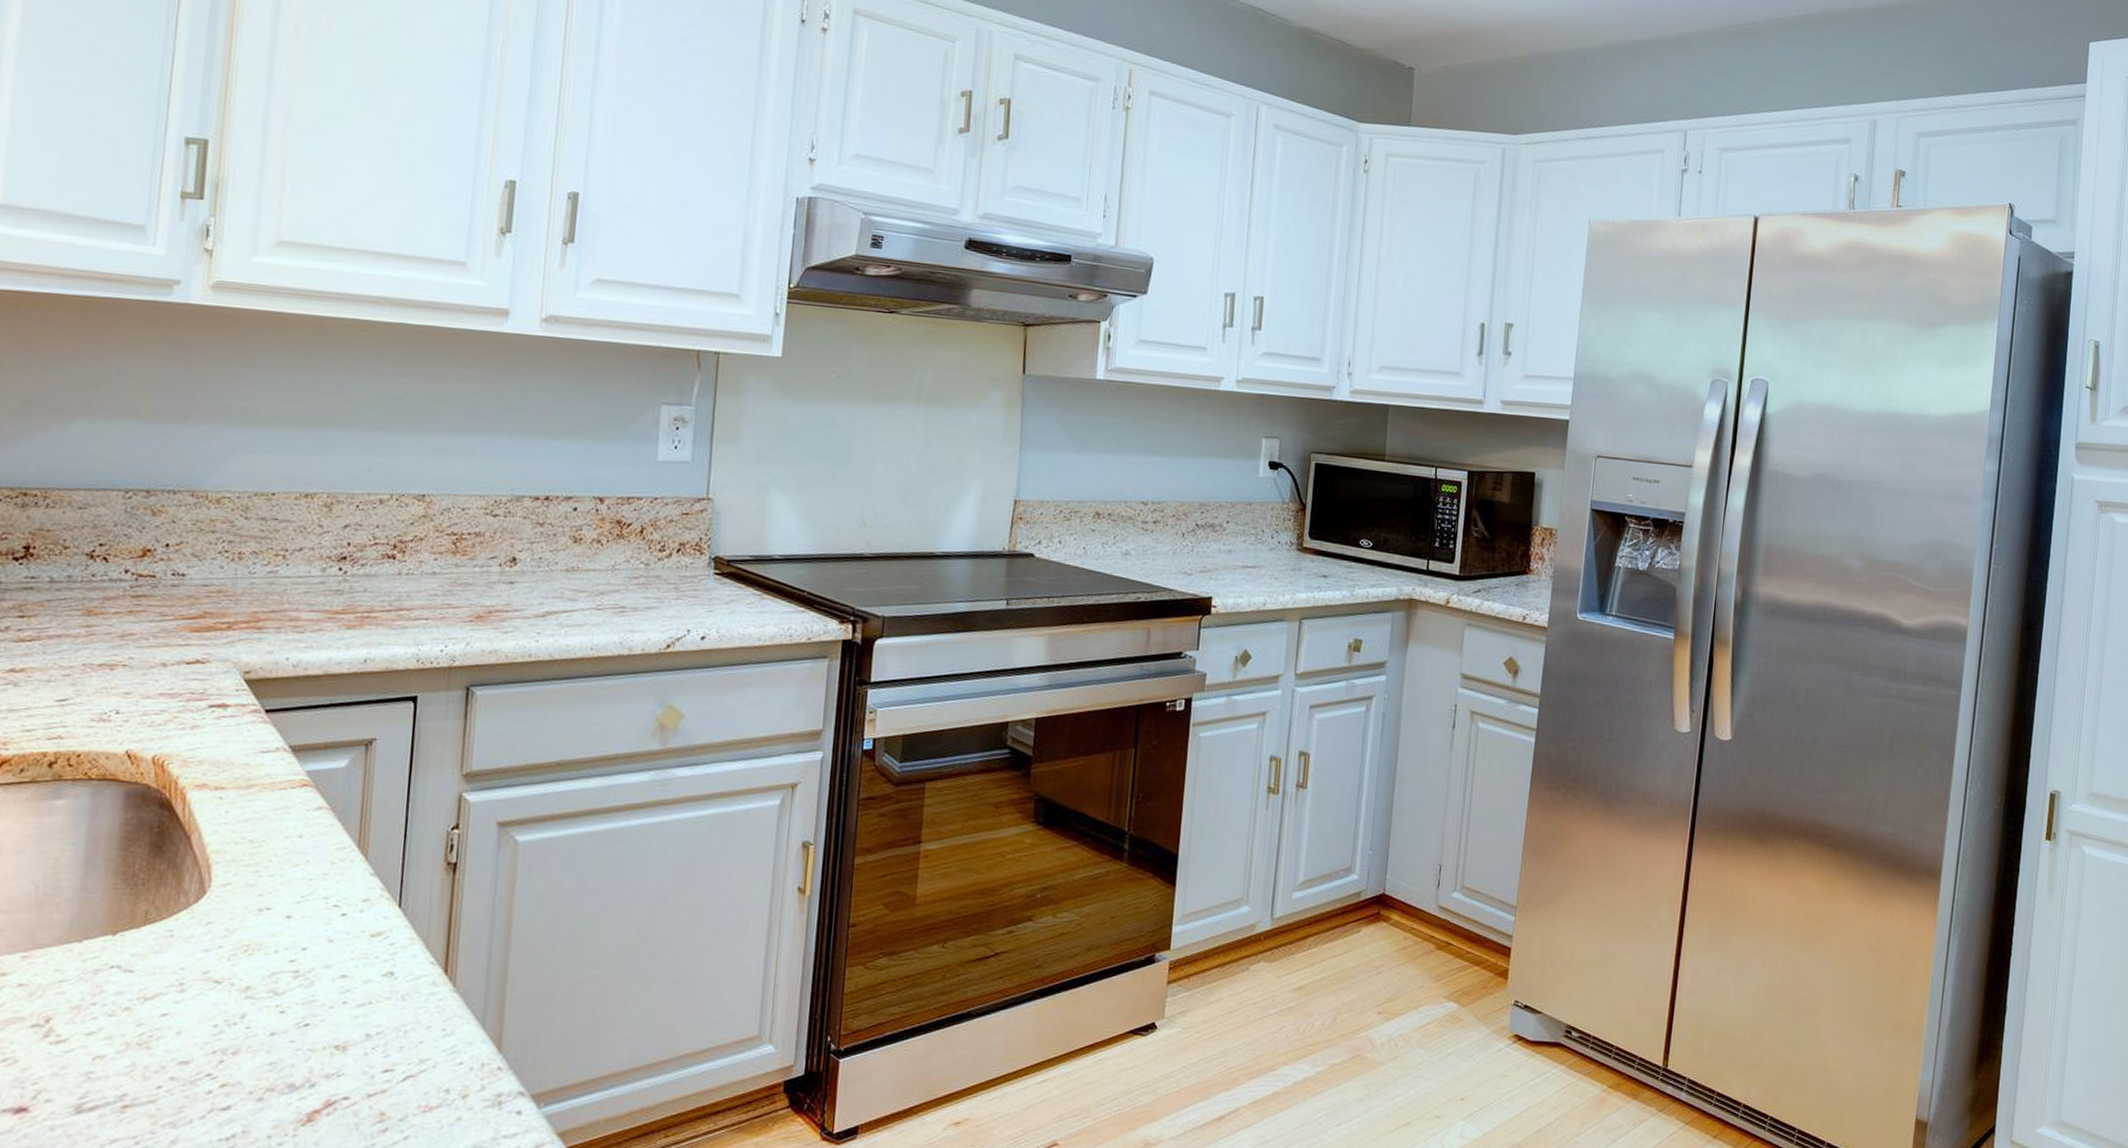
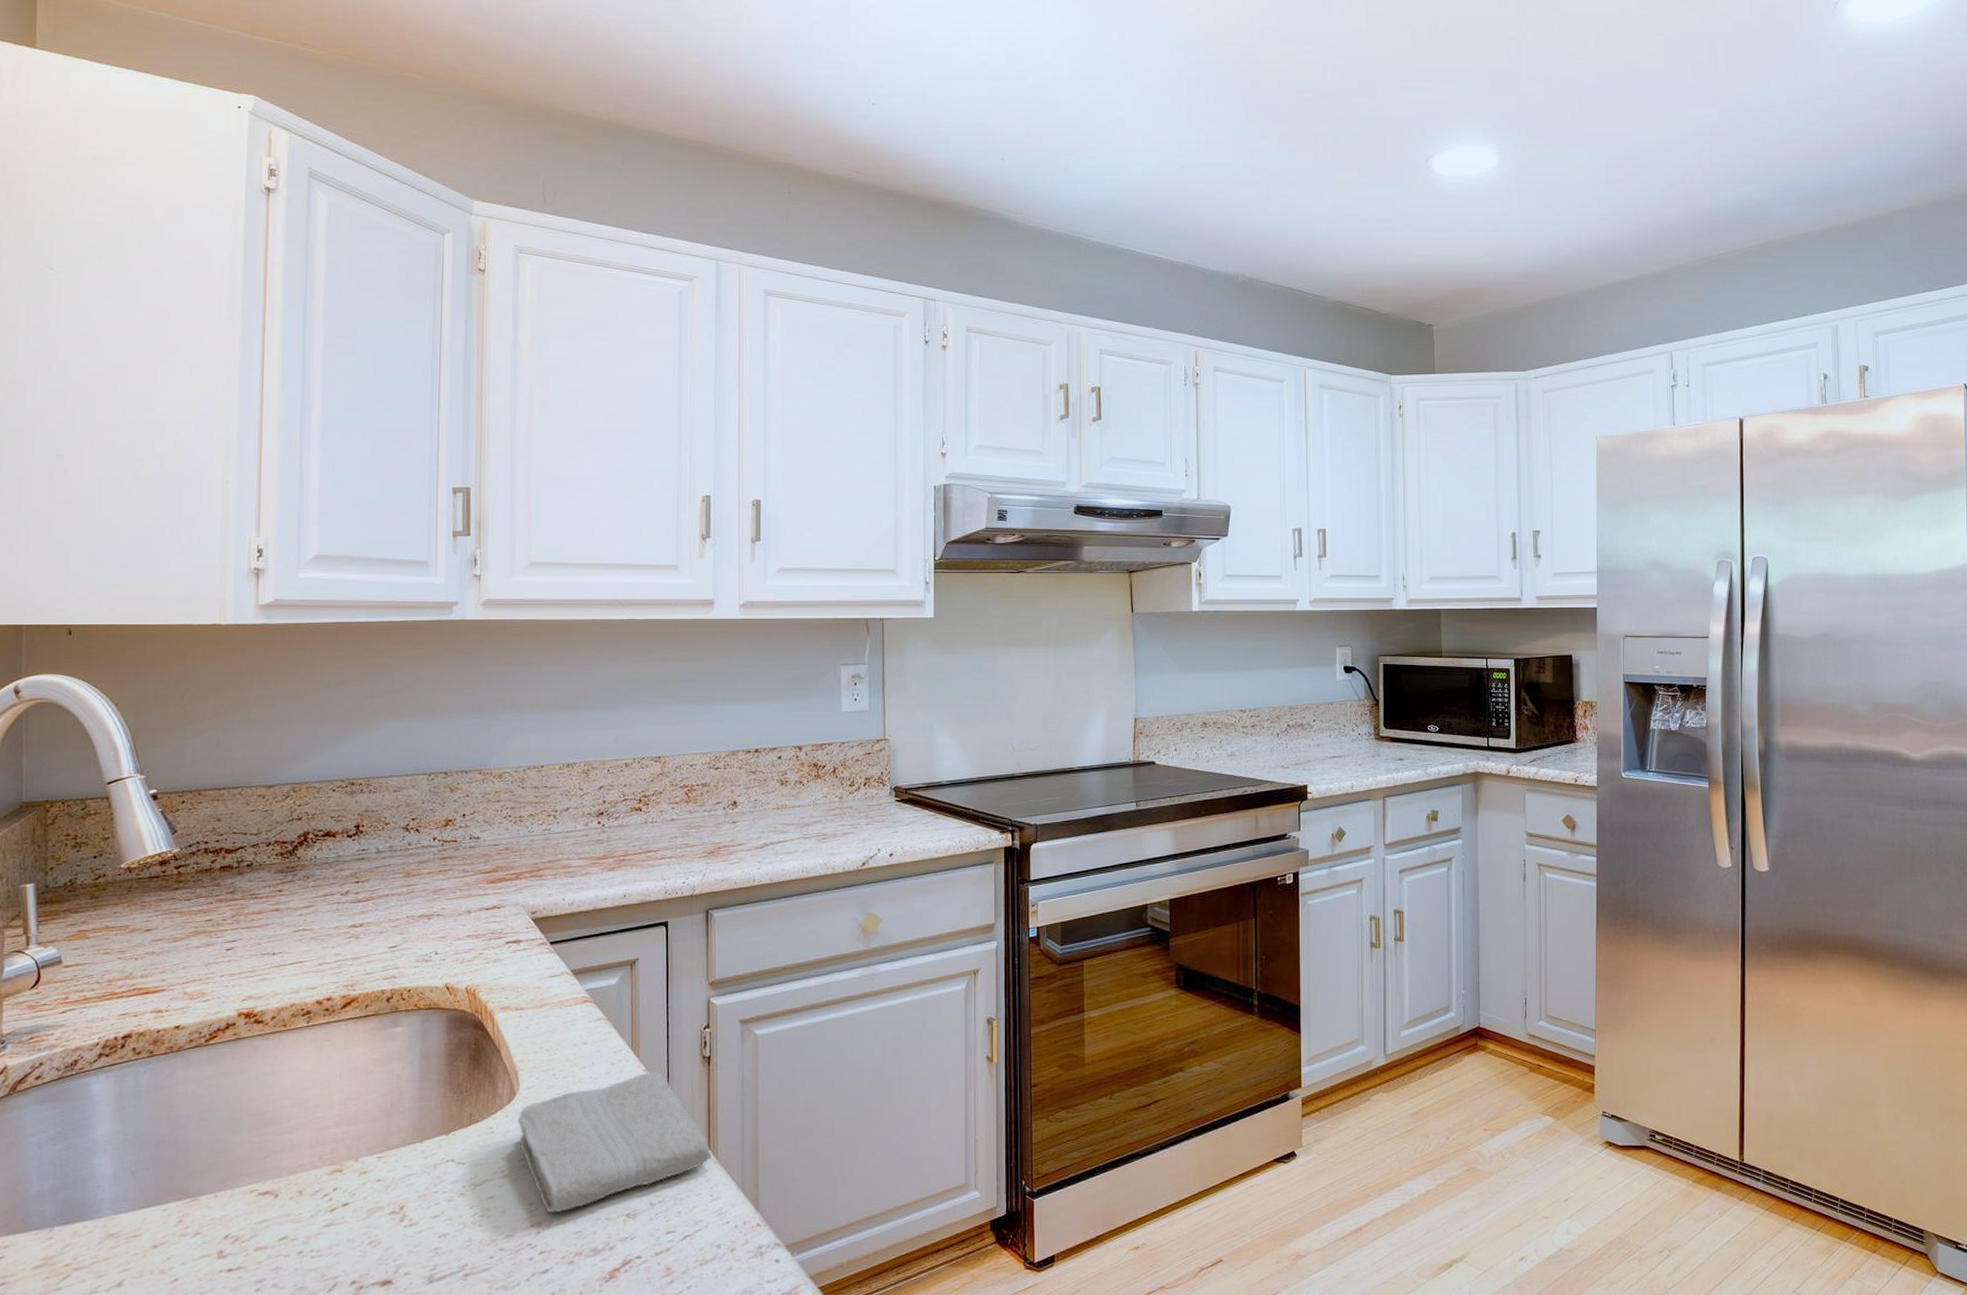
washcloth: none [205,876,448,1039] -> present [517,1072,711,1213]

